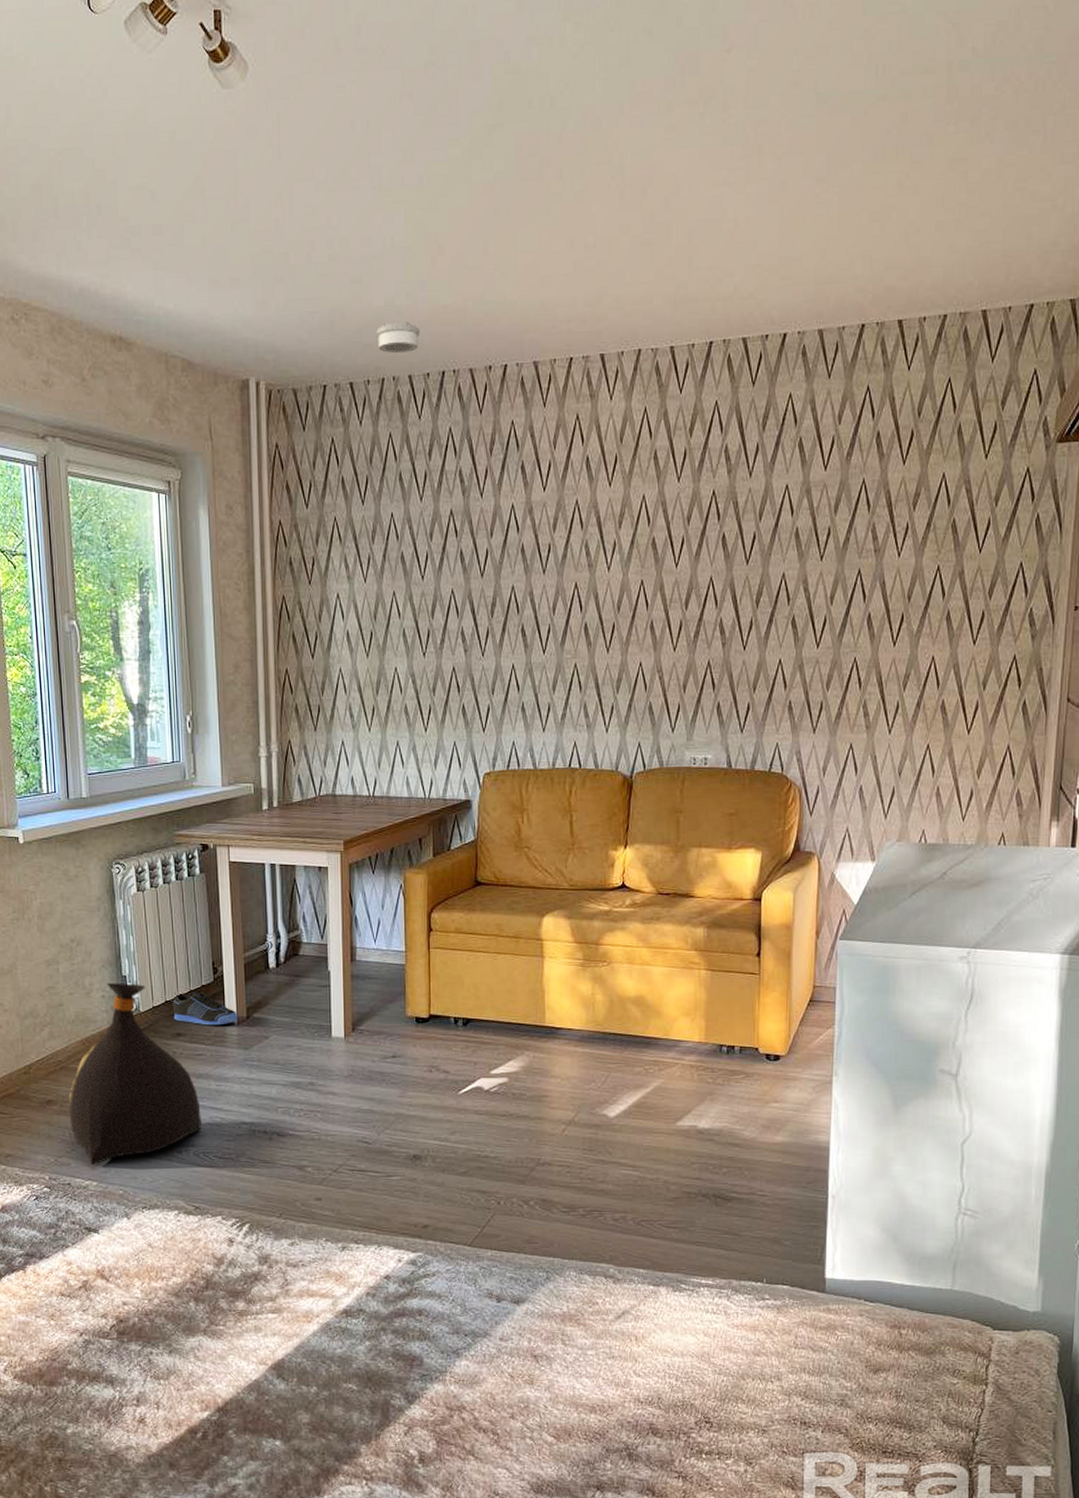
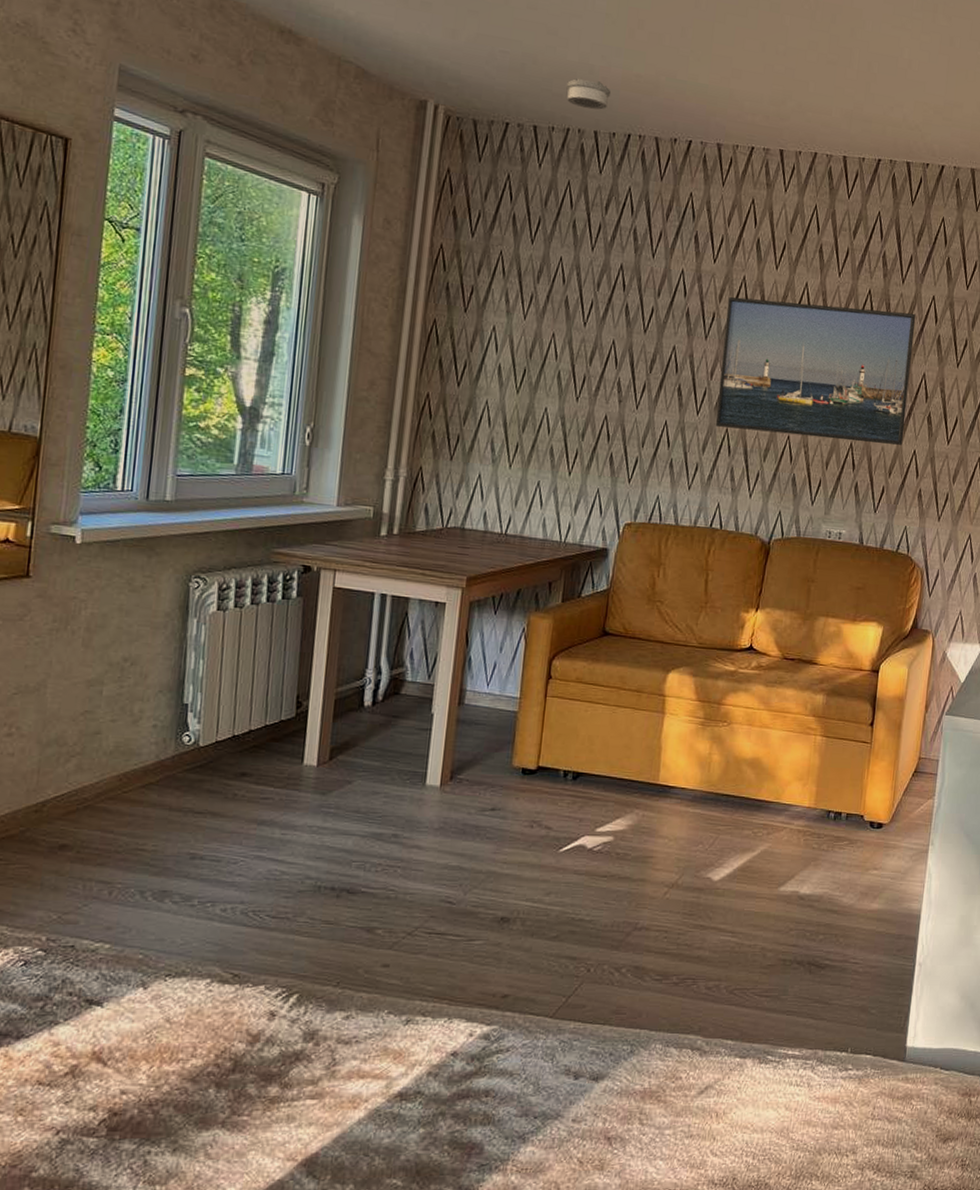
bag: present [68,983,203,1165] -> none [86,711,258,924]
sneaker: present [172,991,238,1026] -> none [240,726,319,766]
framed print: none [562,508,769,663] -> present [715,296,916,445]

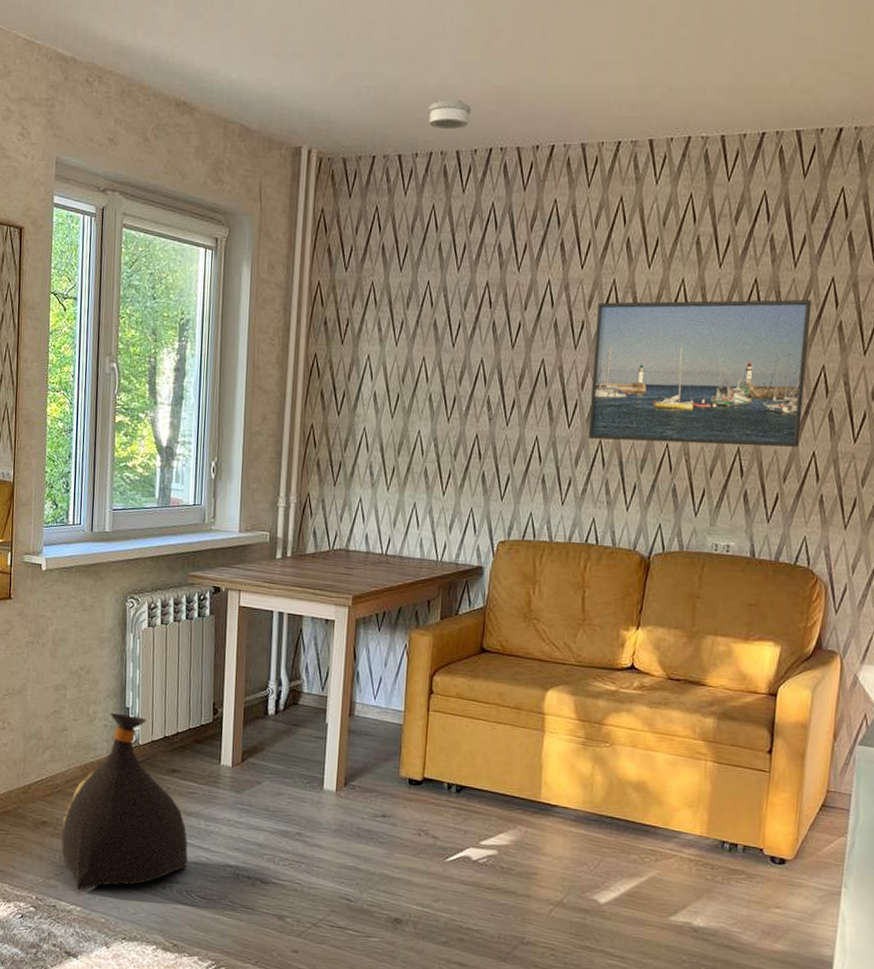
bag: none [86,711,258,924] -> present [61,713,189,890]

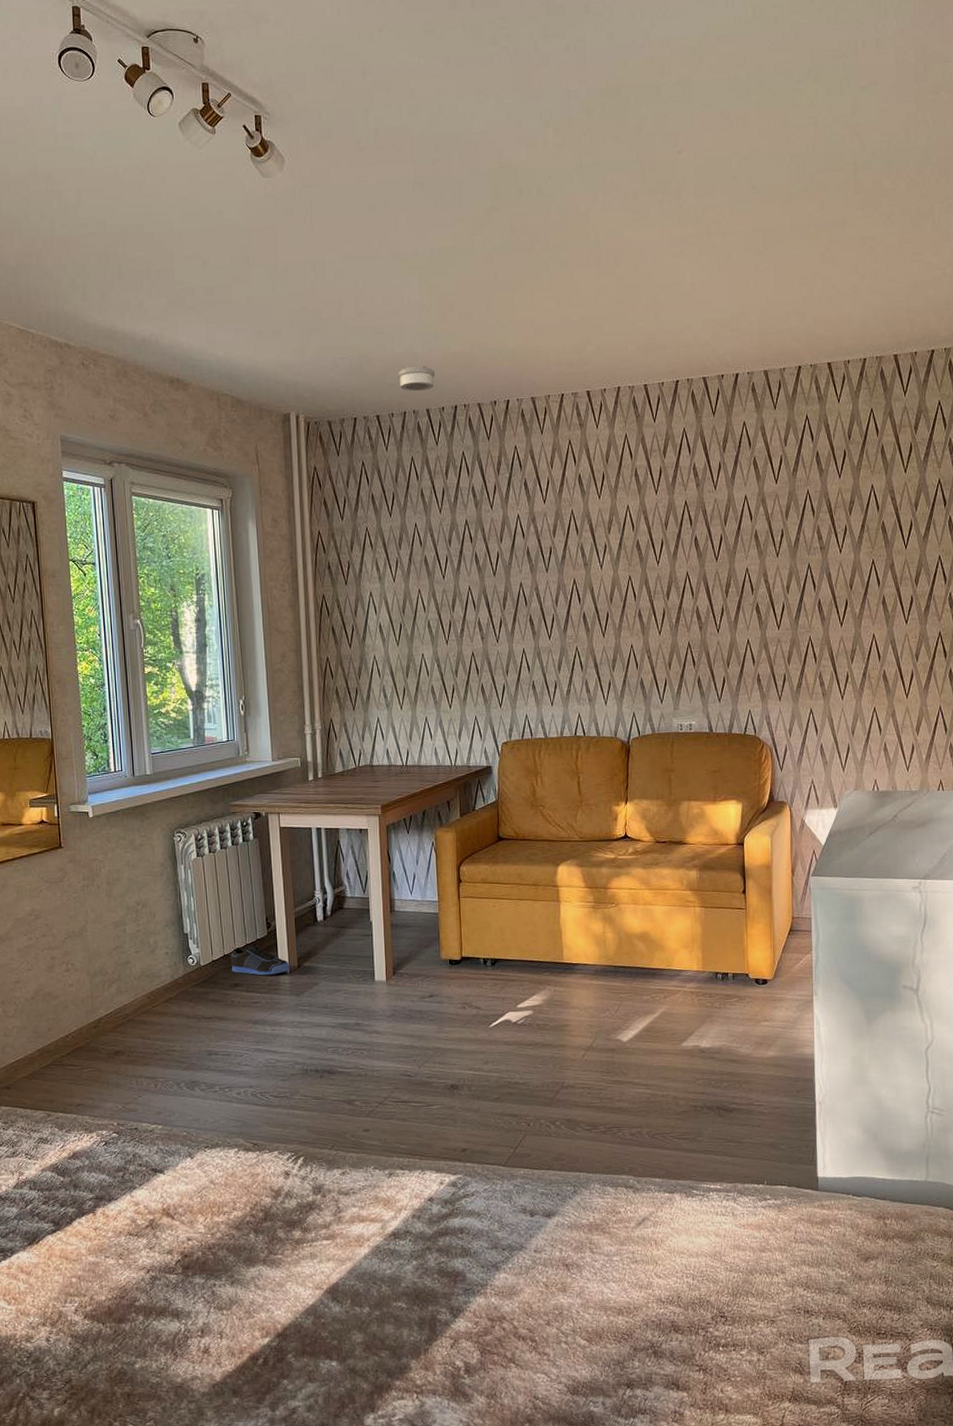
bag: present [61,713,189,890] -> none [135,940,259,1110]
sneaker: none [170,729,233,766] -> present [230,945,290,976]
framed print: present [587,299,812,447] -> none [560,515,736,646]

